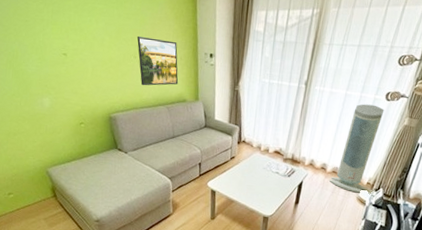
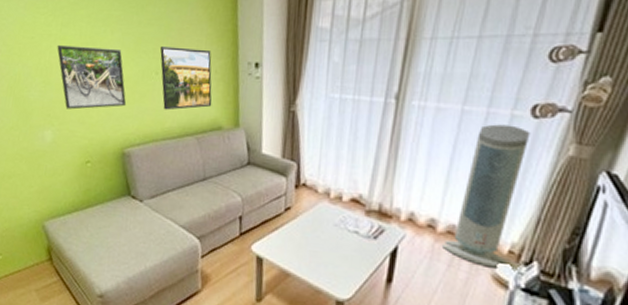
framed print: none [49,28,111,82] -> present [57,44,127,110]

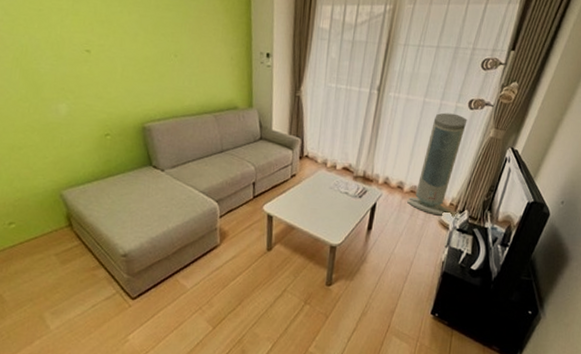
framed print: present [57,44,127,110] -> none [69,20,146,85]
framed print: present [160,45,212,110] -> none [178,30,229,90]

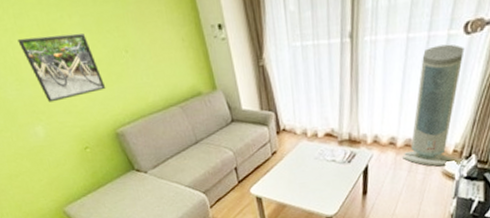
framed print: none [69,20,146,85] -> present [17,33,106,103]

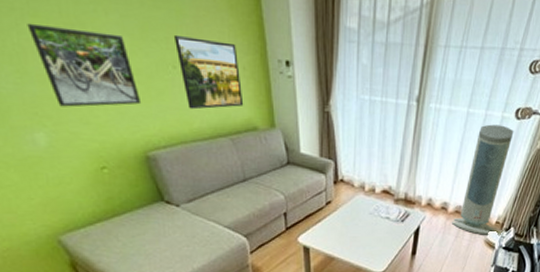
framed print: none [122,19,187,86] -> present [173,34,244,110]

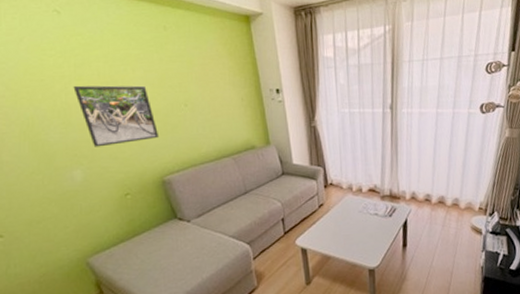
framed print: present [173,34,244,110] -> none [185,80,243,137]
air purifier: present [452,124,514,235] -> none [437,120,482,222]

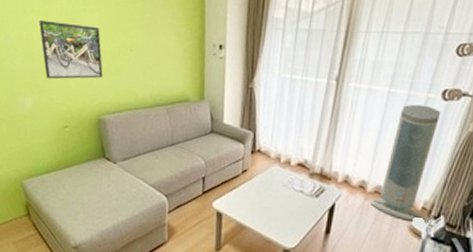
air purifier: none [437,120,482,222] -> present [371,104,441,222]

